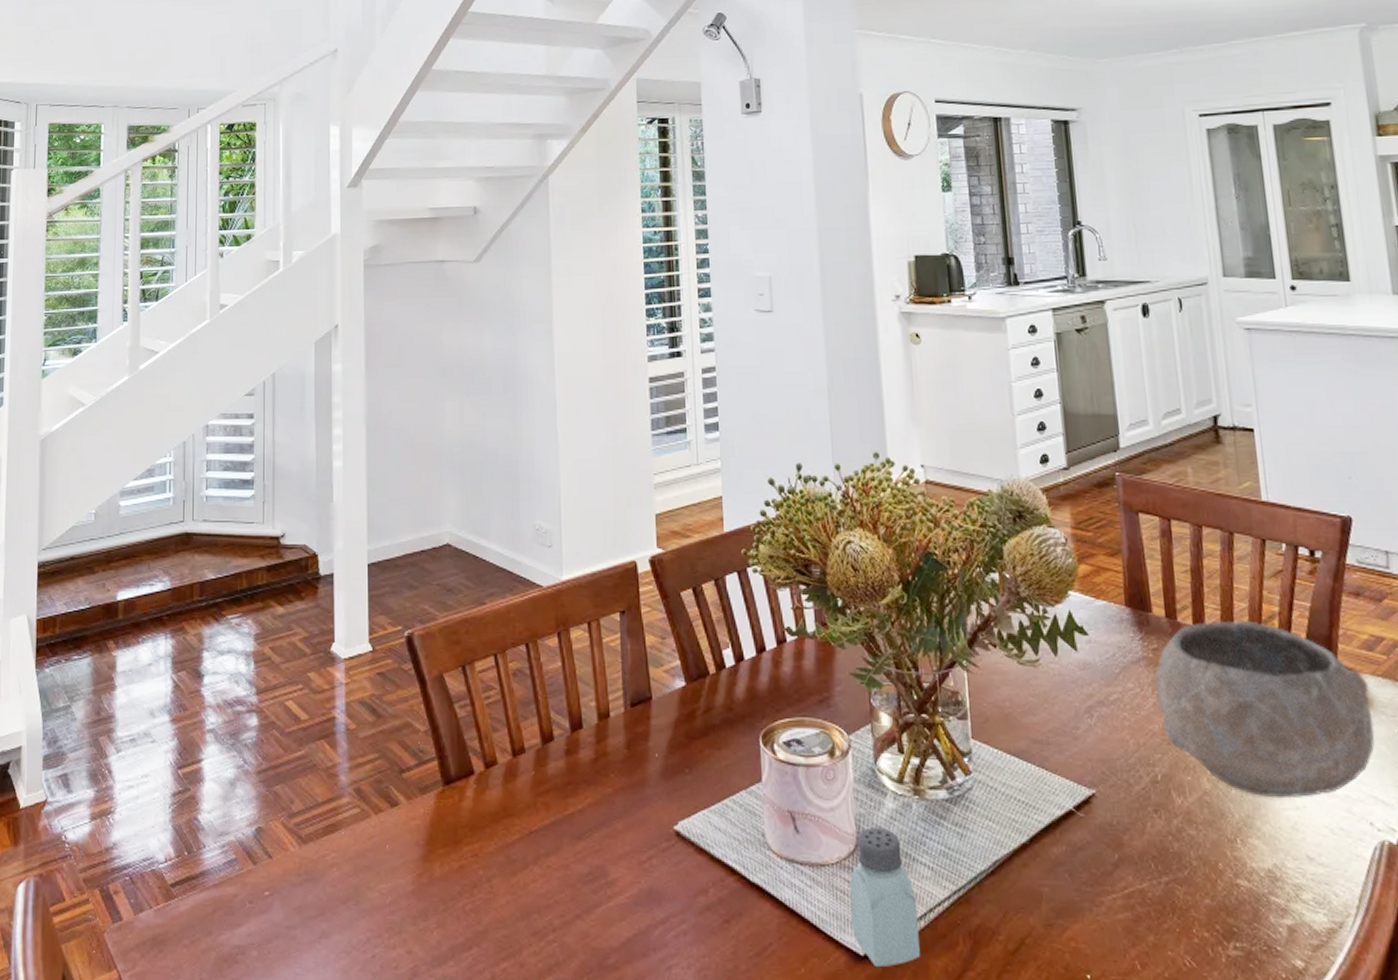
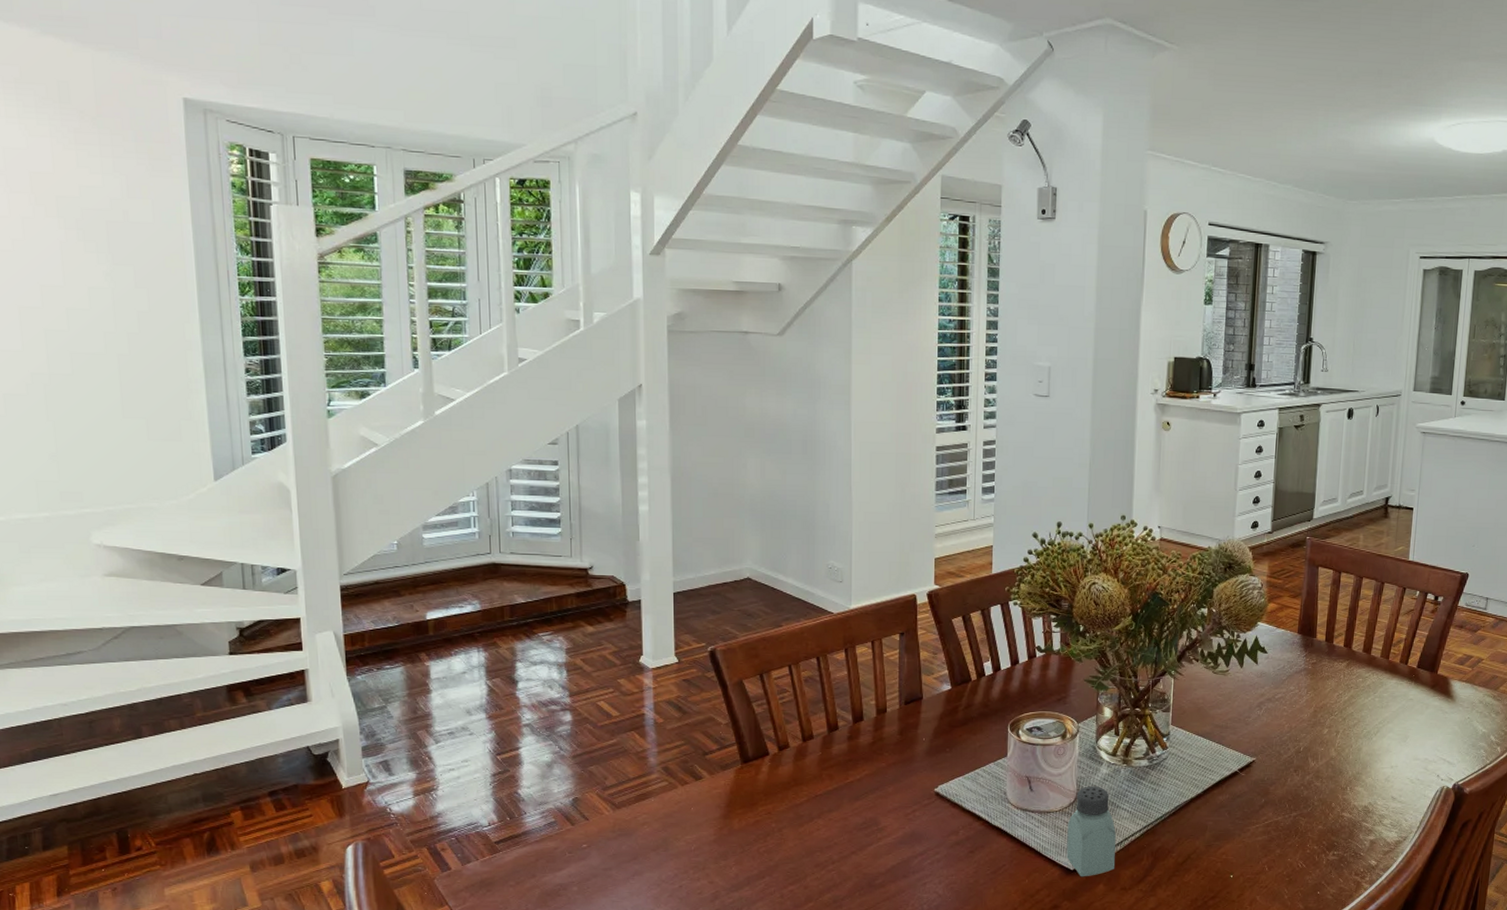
bowl: present [1153,620,1376,799] -> none [1308,643,1456,761]

